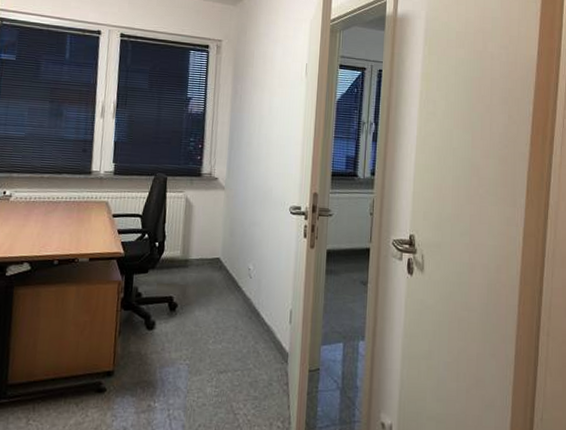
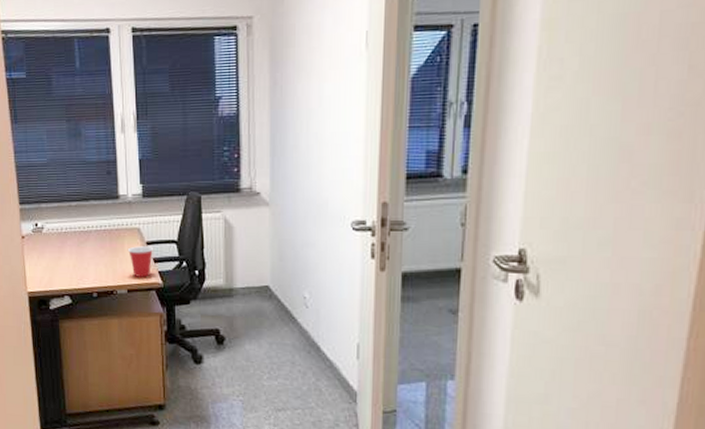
cup: none [93,218,120,247] -> present [127,246,154,277]

